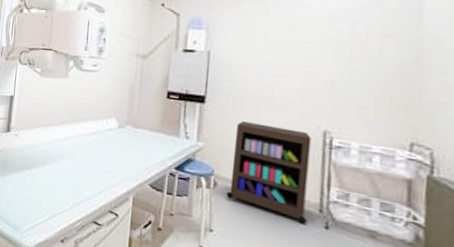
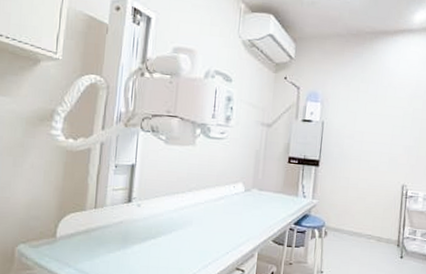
storage cabinet: present [226,121,312,224] -> none [334,180,394,257]

